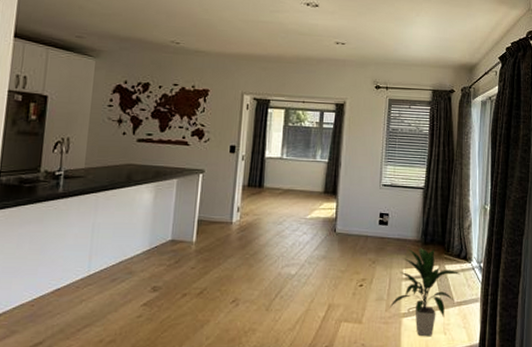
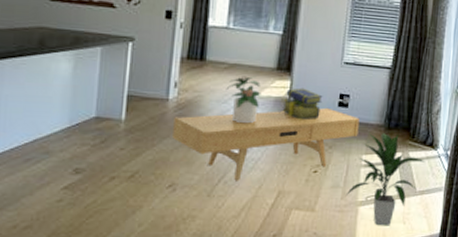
tv console: none [236,226,399,296] -> present [173,107,360,181]
potted plant: none [281,199,311,243] -> present [226,75,261,124]
stack of books: none [330,208,365,238] -> present [282,88,323,120]

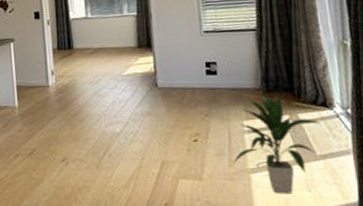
tv console: present [173,107,360,181] -> none [56,77,234,154]
potted plant: present [226,75,261,124] -> none [95,55,128,101]
stack of books: present [282,88,323,120] -> none [150,61,189,92]

